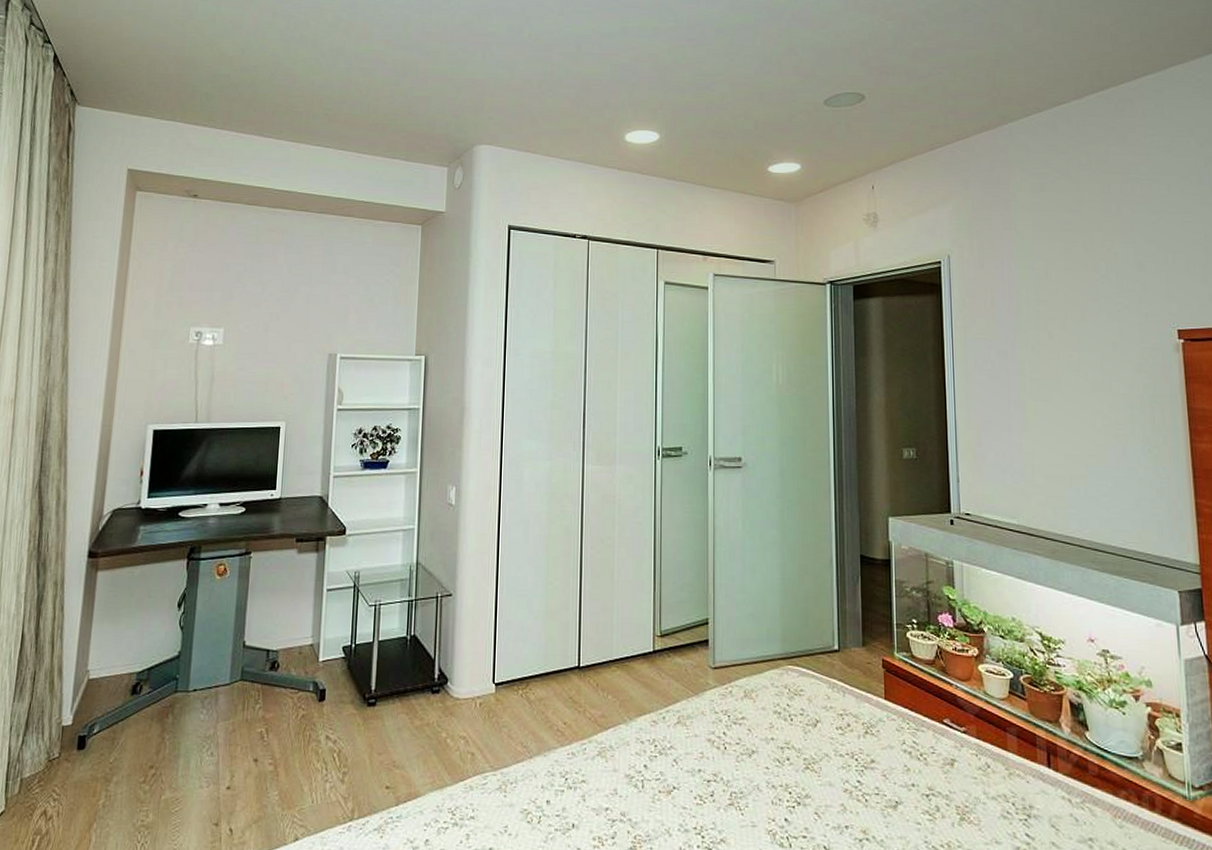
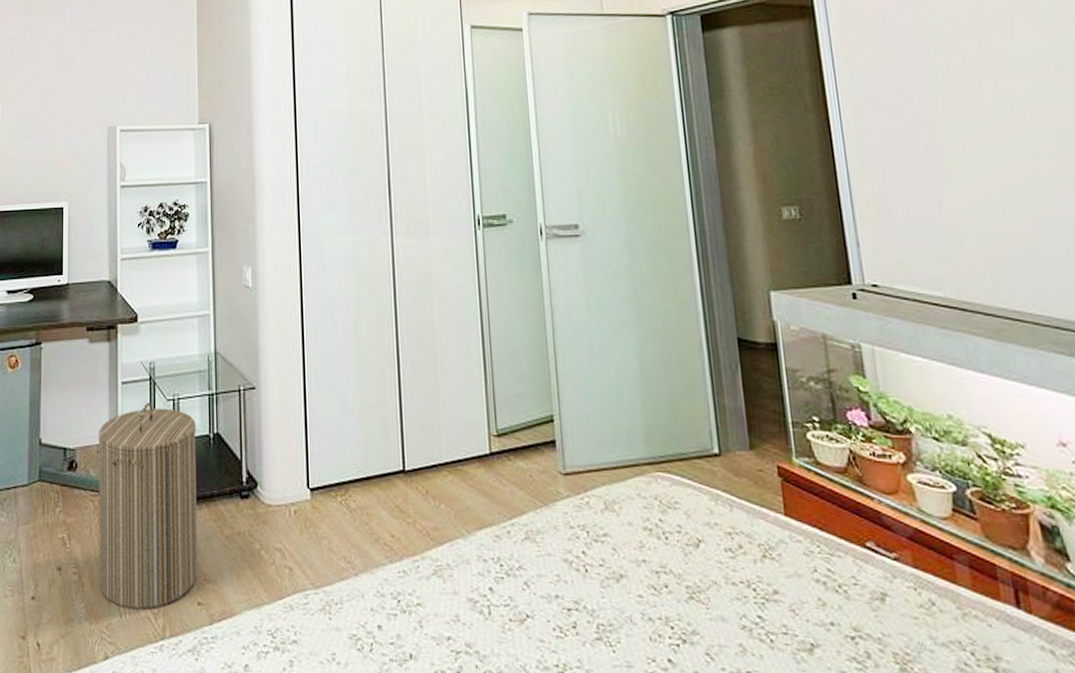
laundry hamper: none [293,607,395,794] -> present [98,401,198,610]

